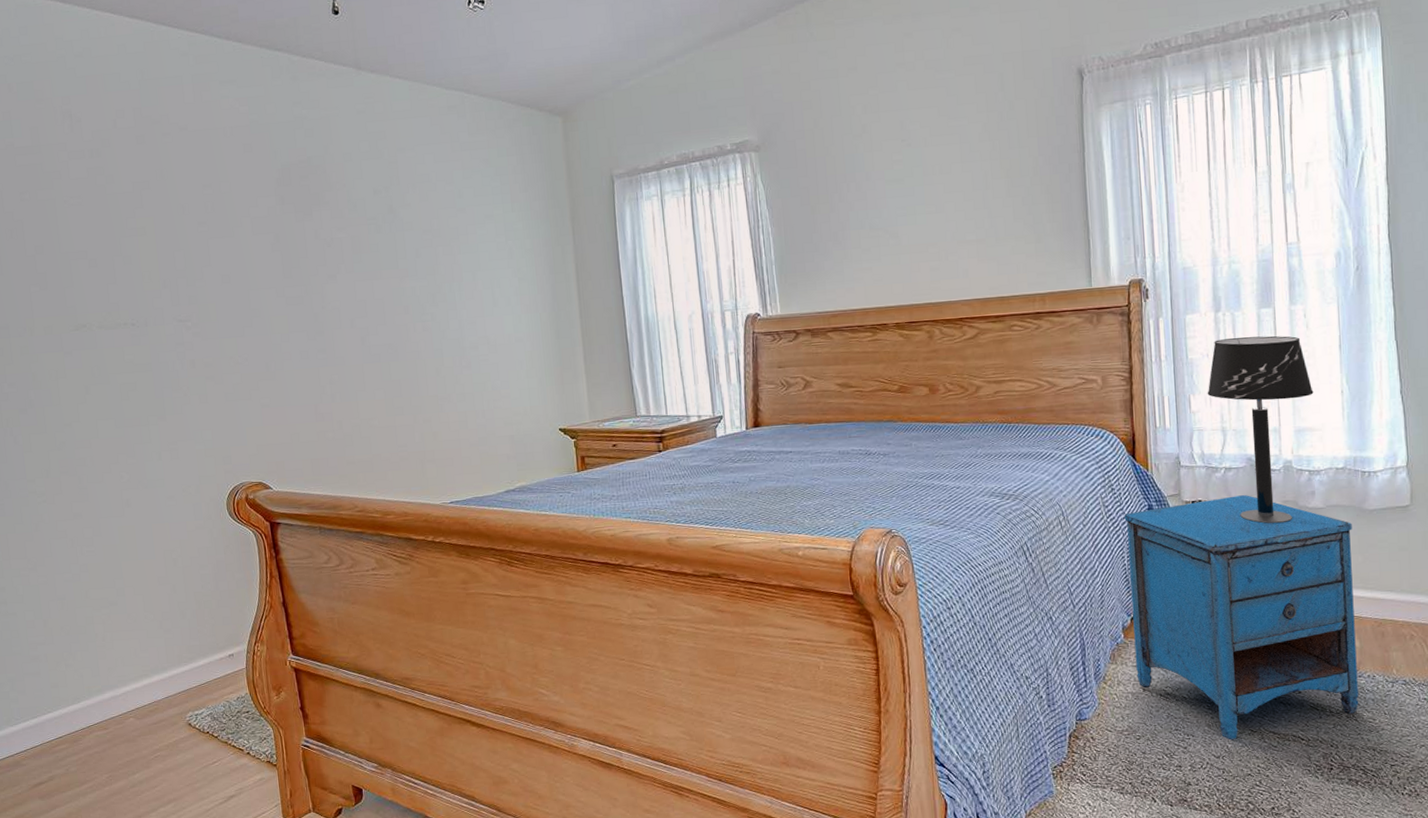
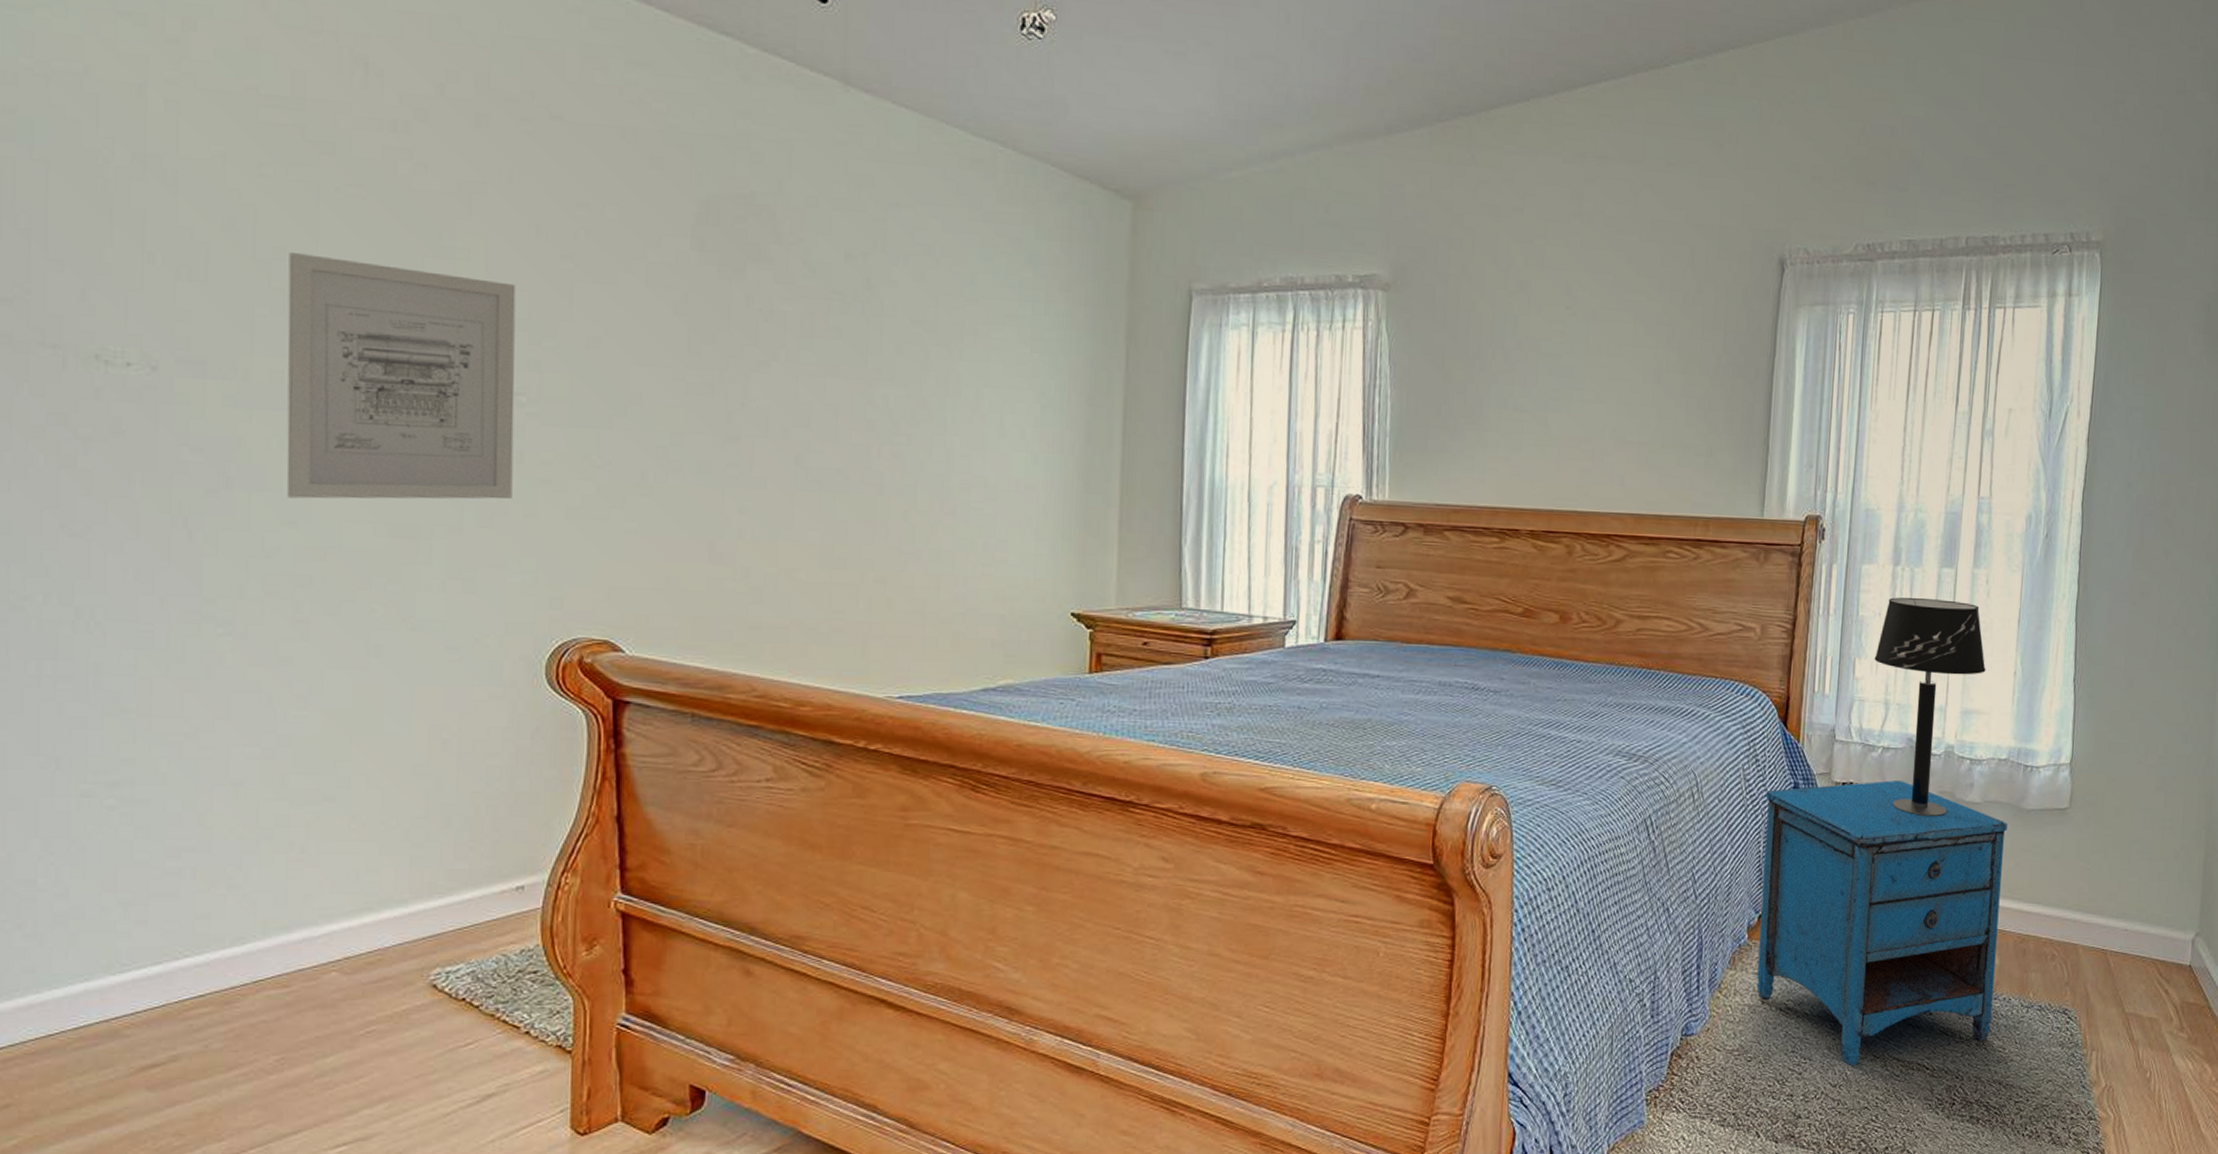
wall art: none [44,246,192,409] -> present [286,251,516,500]

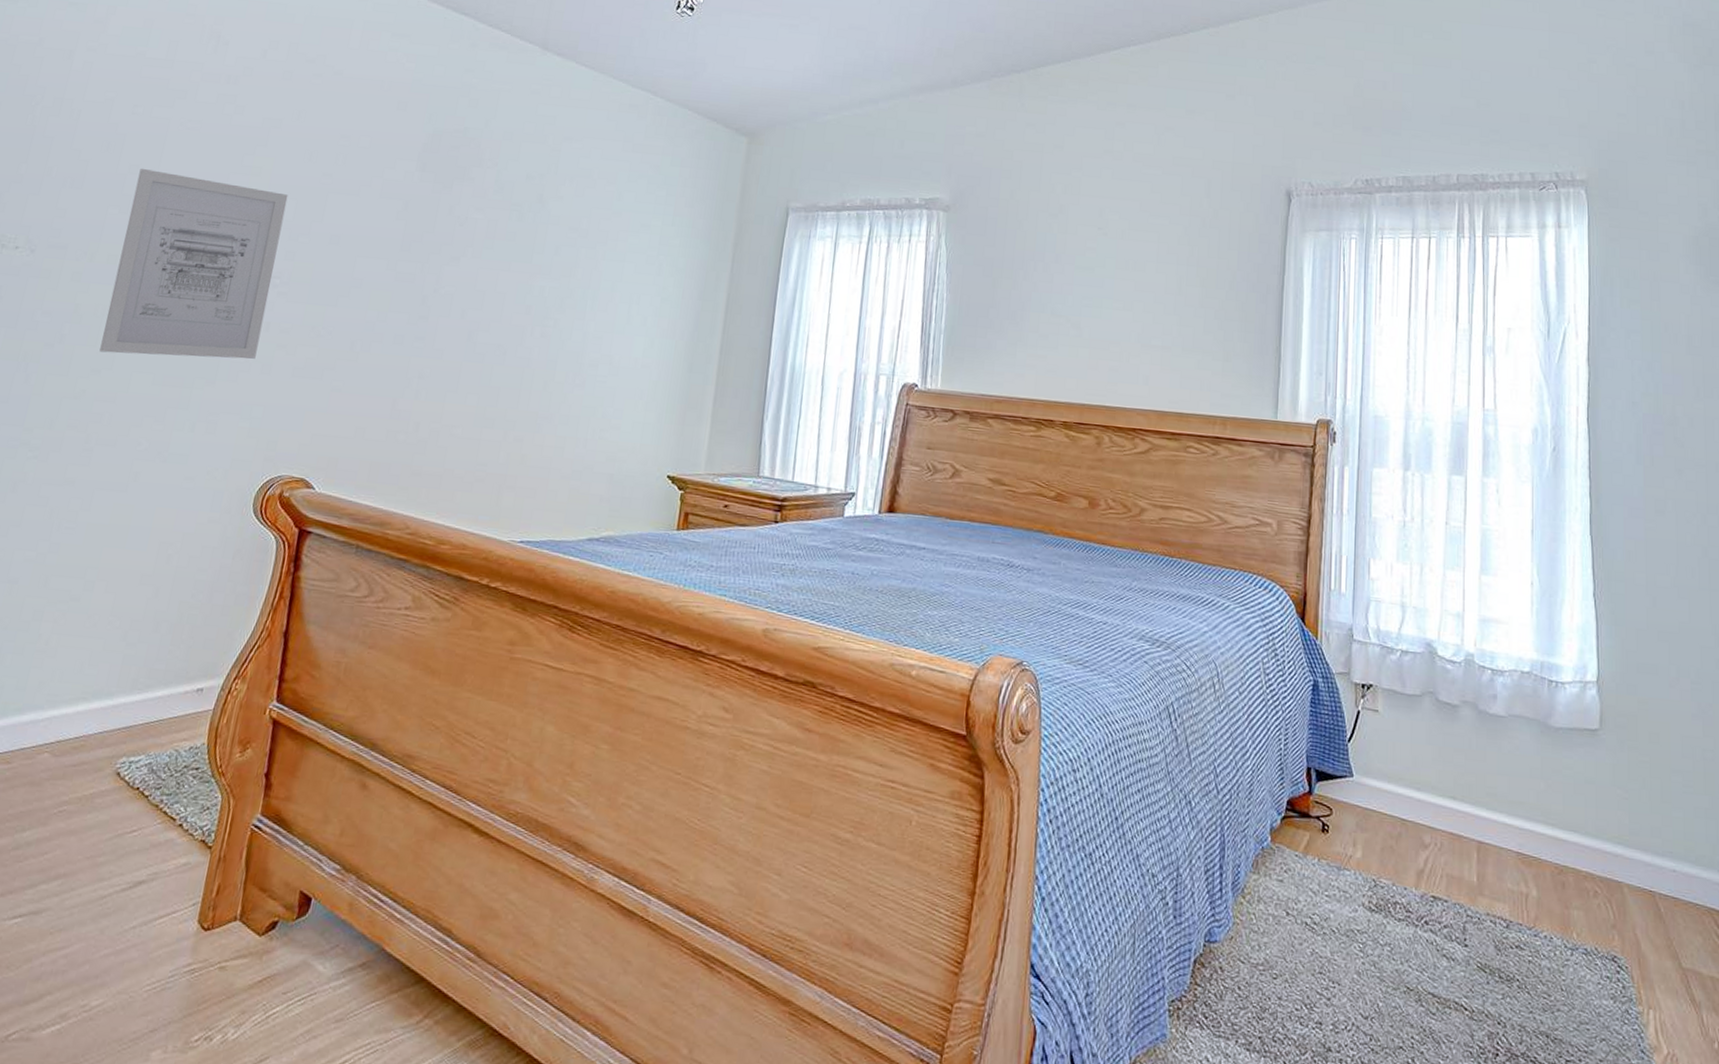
nightstand: present [1756,781,2008,1066] -> none [1281,685,1535,996]
table lamp: present [1874,597,1986,817] -> none [1388,501,1502,728]

